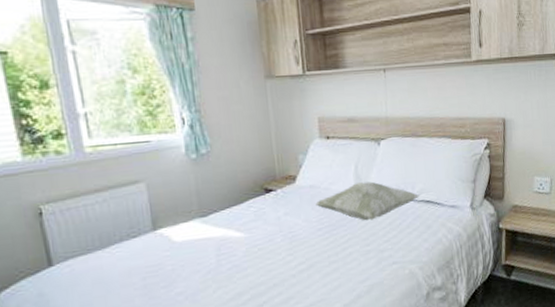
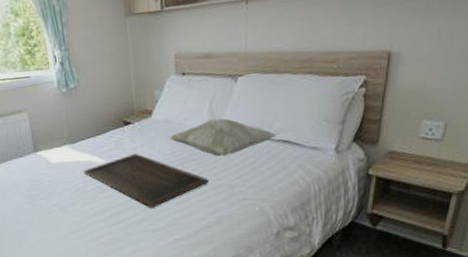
tray: none [217,223,358,284] -> present [84,153,209,208]

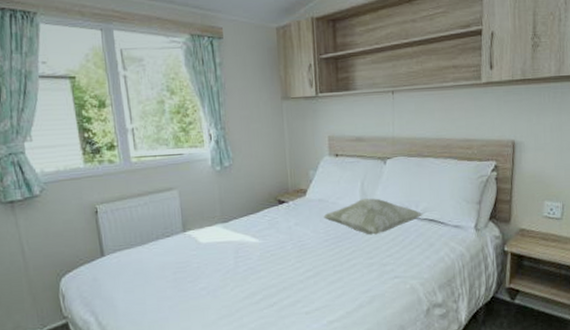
tray: present [84,153,209,208] -> none [236,232,362,289]

